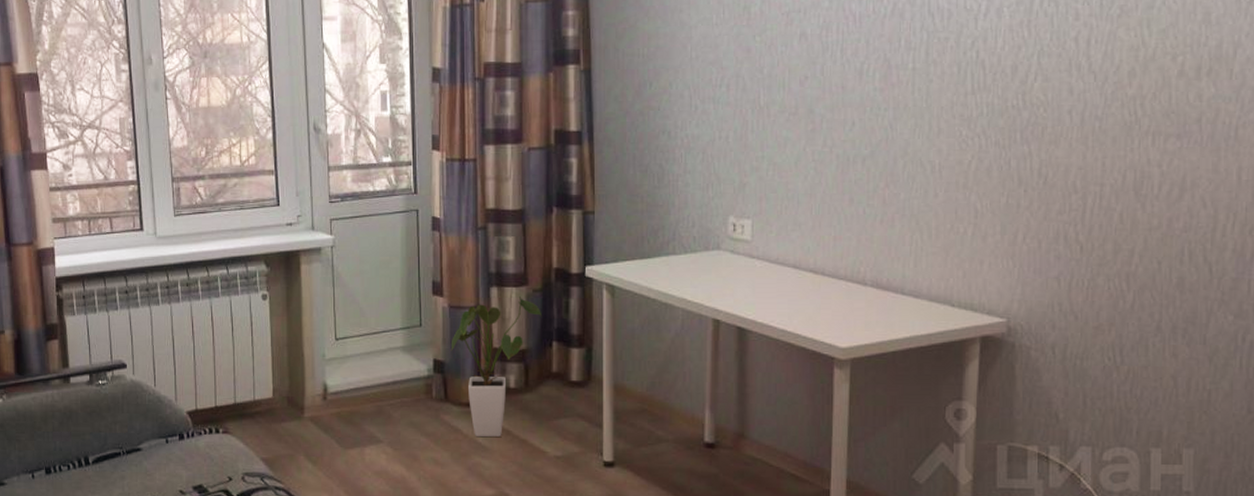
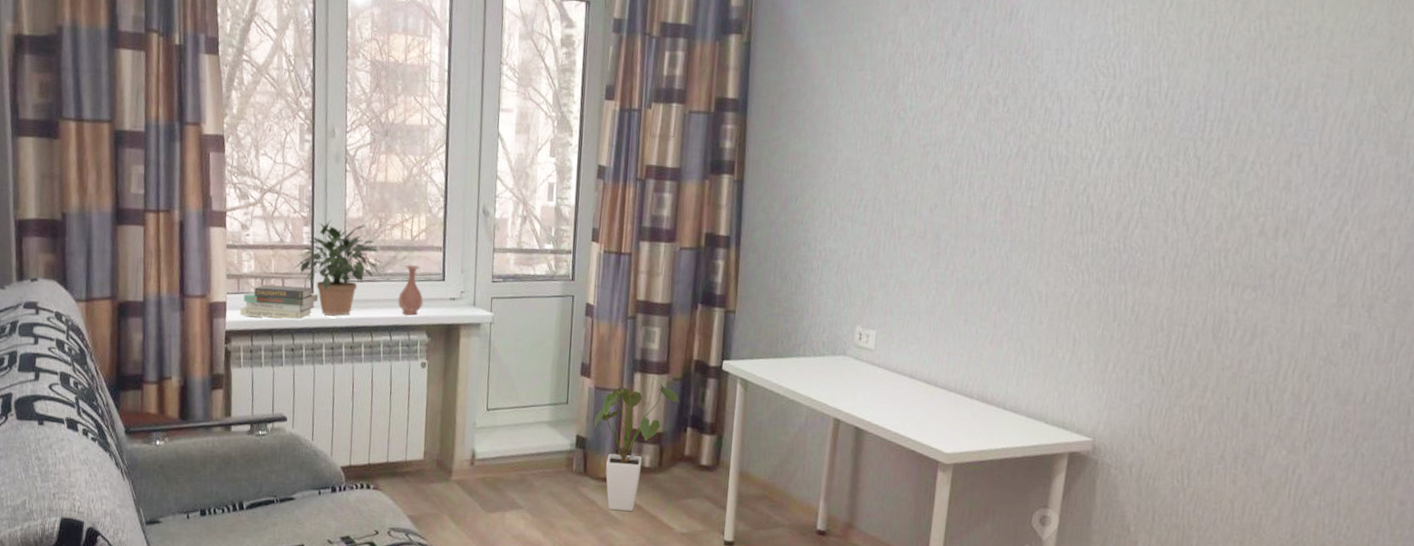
books: none [69,225,149,260] -> present [240,284,319,319]
potted plant: none [120,152,214,253] -> present [293,220,383,317]
vase: none [232,192,259,246] -> present [398,265,424,316]

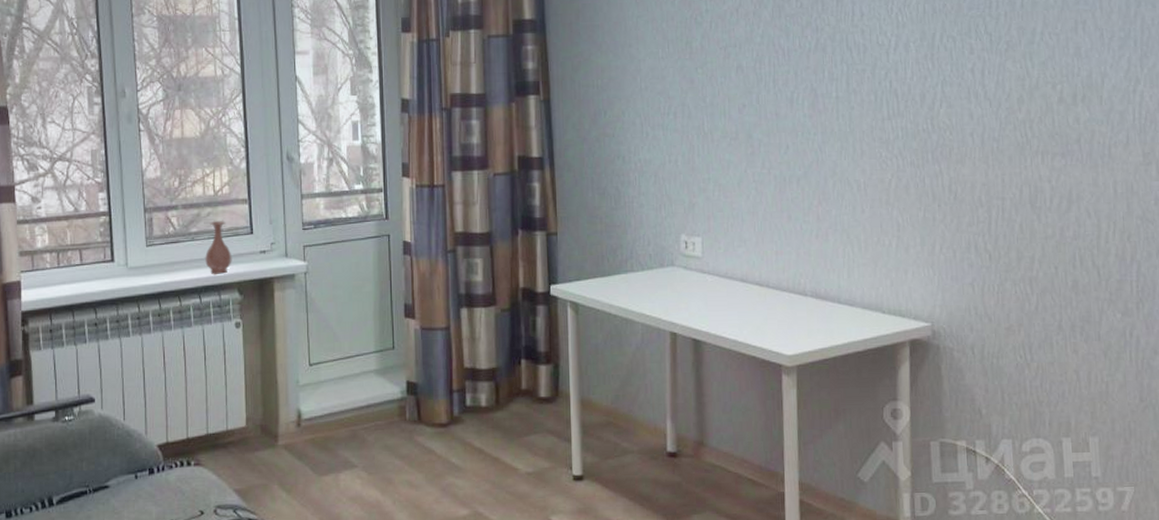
books: present [240,284,319,319] -> none [36,256,120,294]
potted plant: present [293,220,383,317] -> none [91,183,187,284]
house plant: present [593,384,679,512] -> none [423,317,510,458]

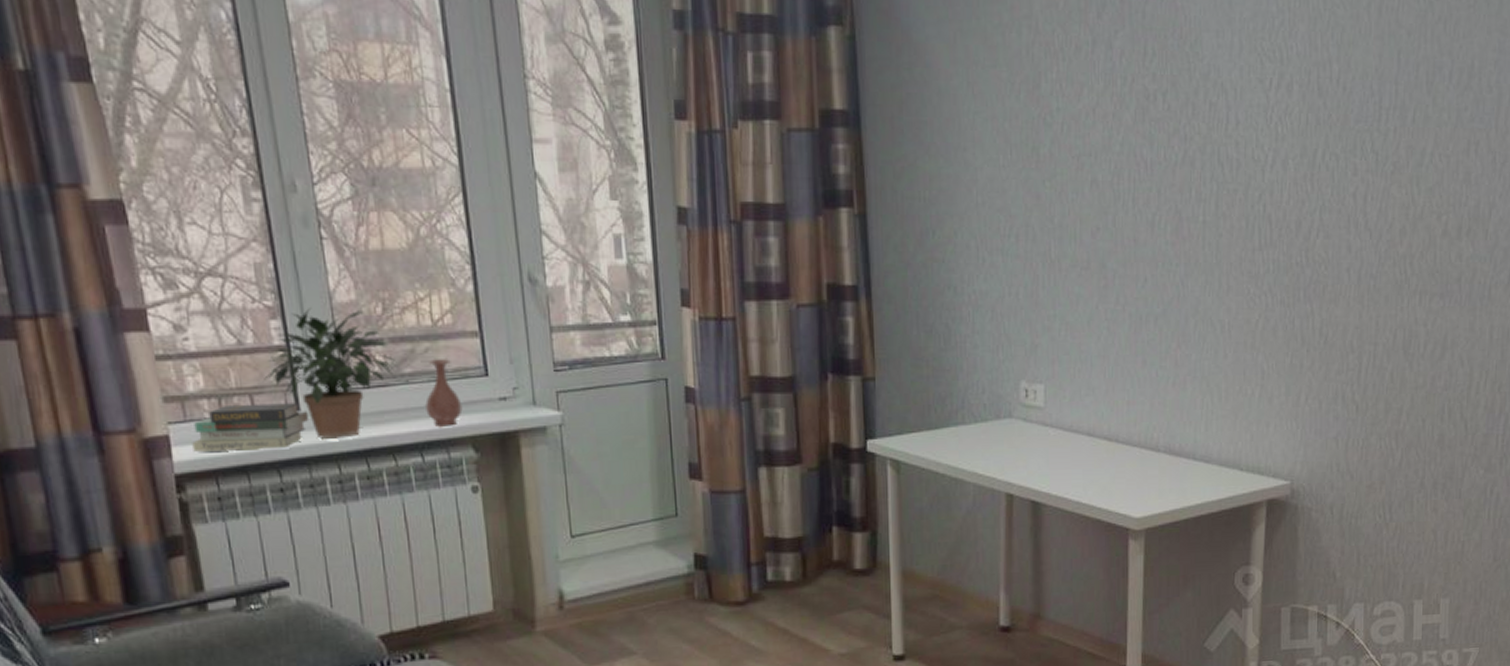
books: none [36,256,120,294] -> present [192,403,309,452]
potted plant: none [91,183,187,284] -> present [264,308,397,439]

